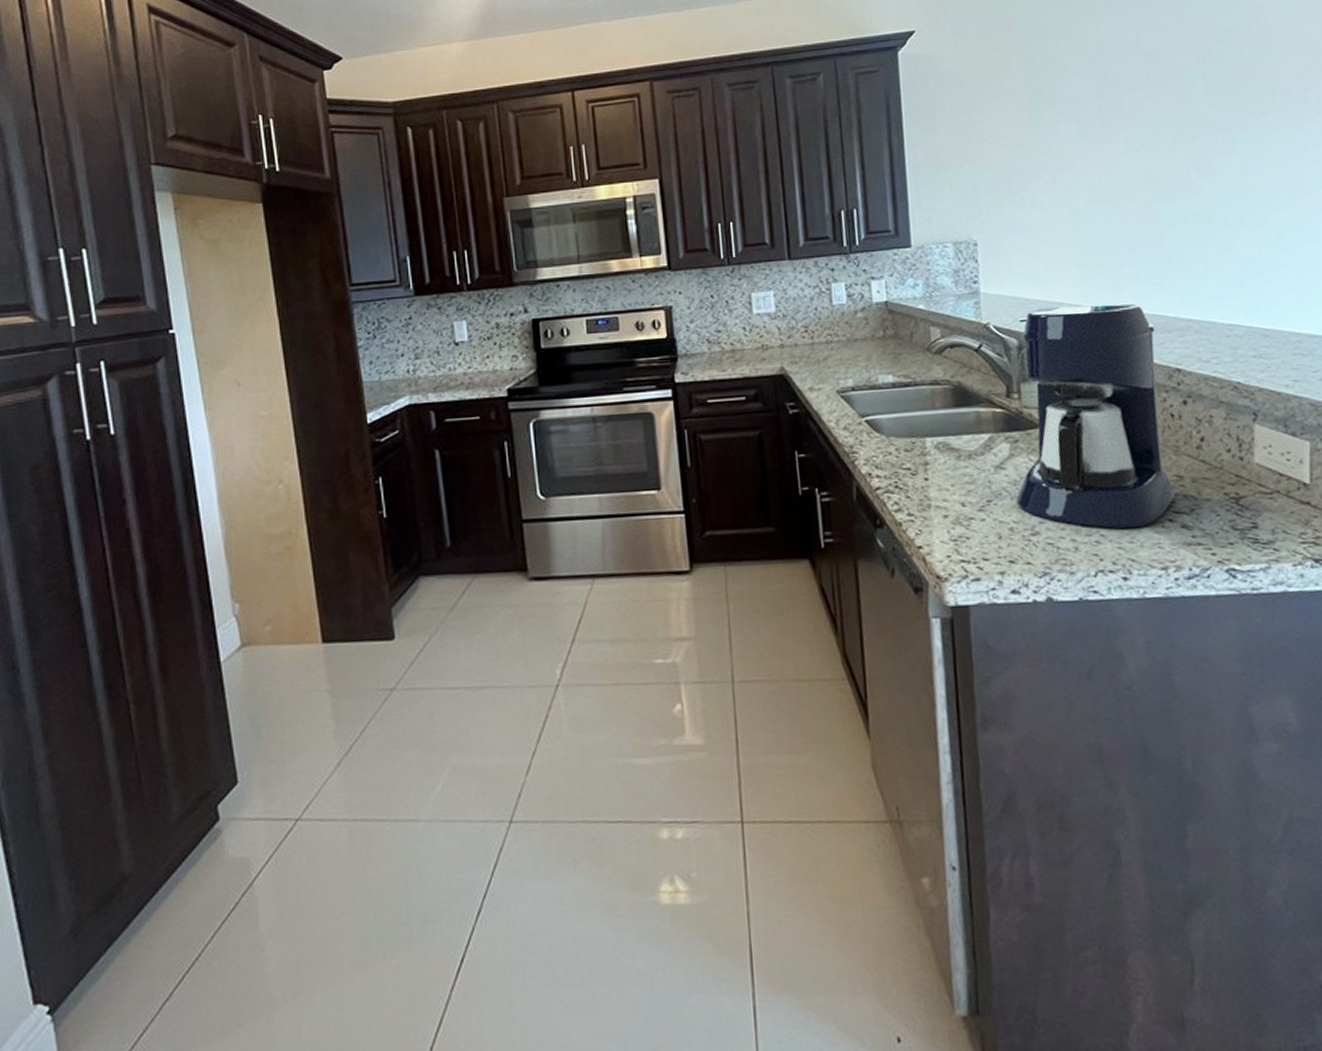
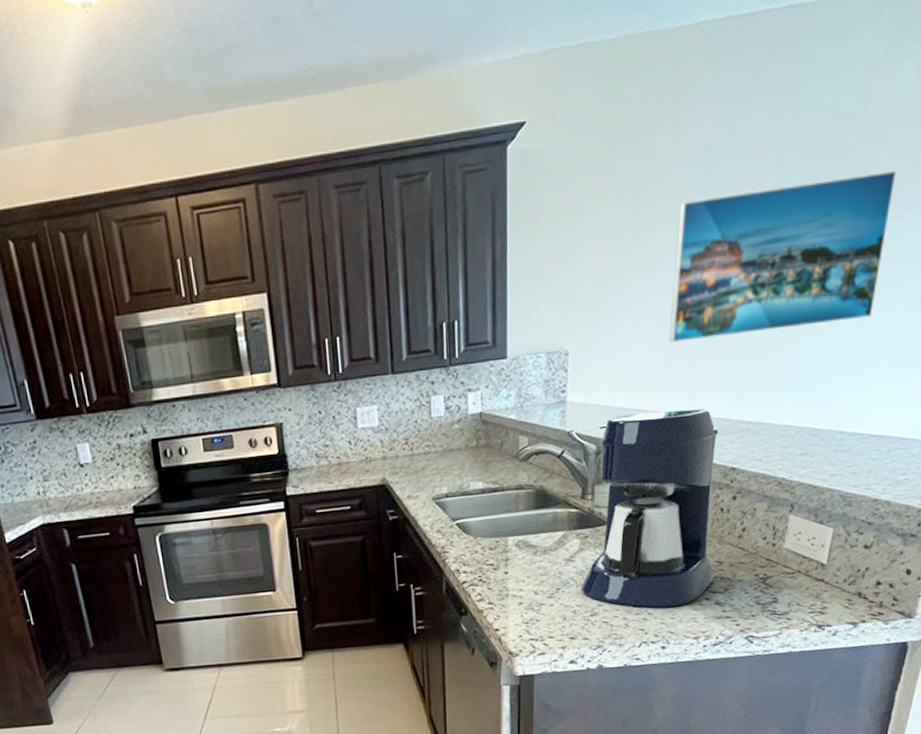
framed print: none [1079,76,1306,236] -> present [668,170,897,343]

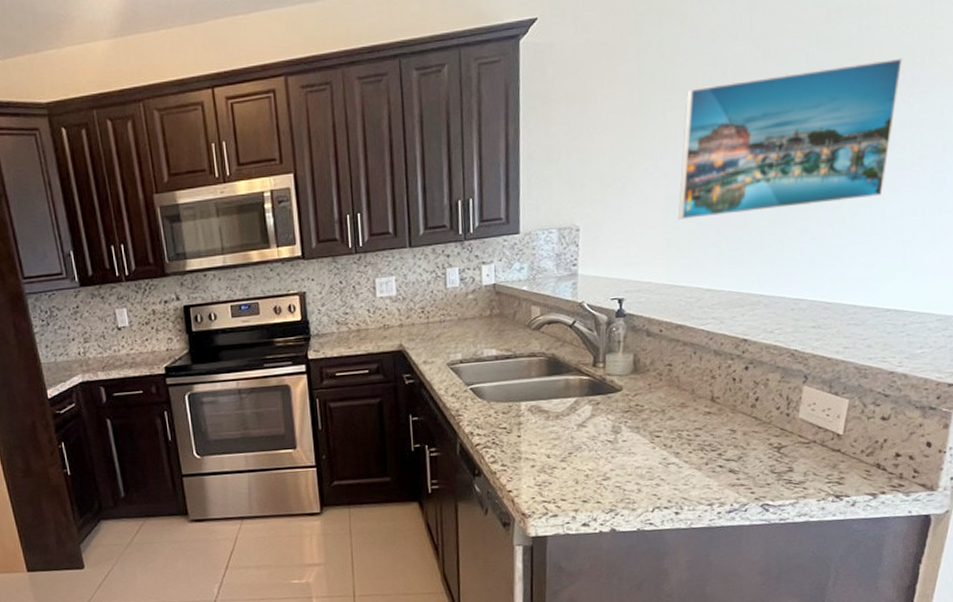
coffee maker: present [581,409,719,608] -> none [593,282,729,474]

